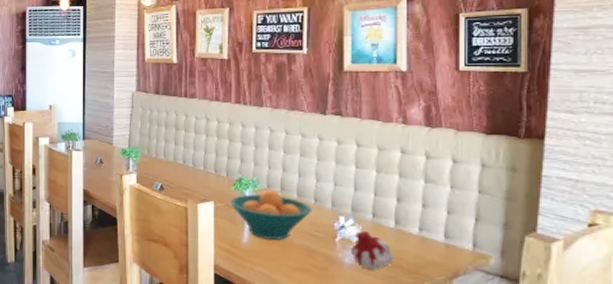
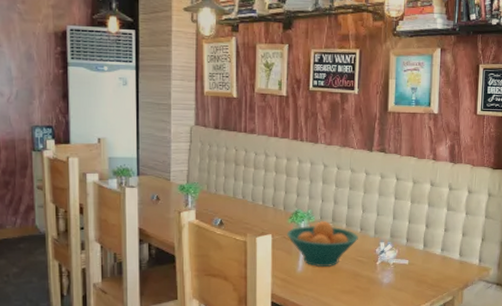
candle: present [351,231,395,270] -> none [389,254,422,287]

